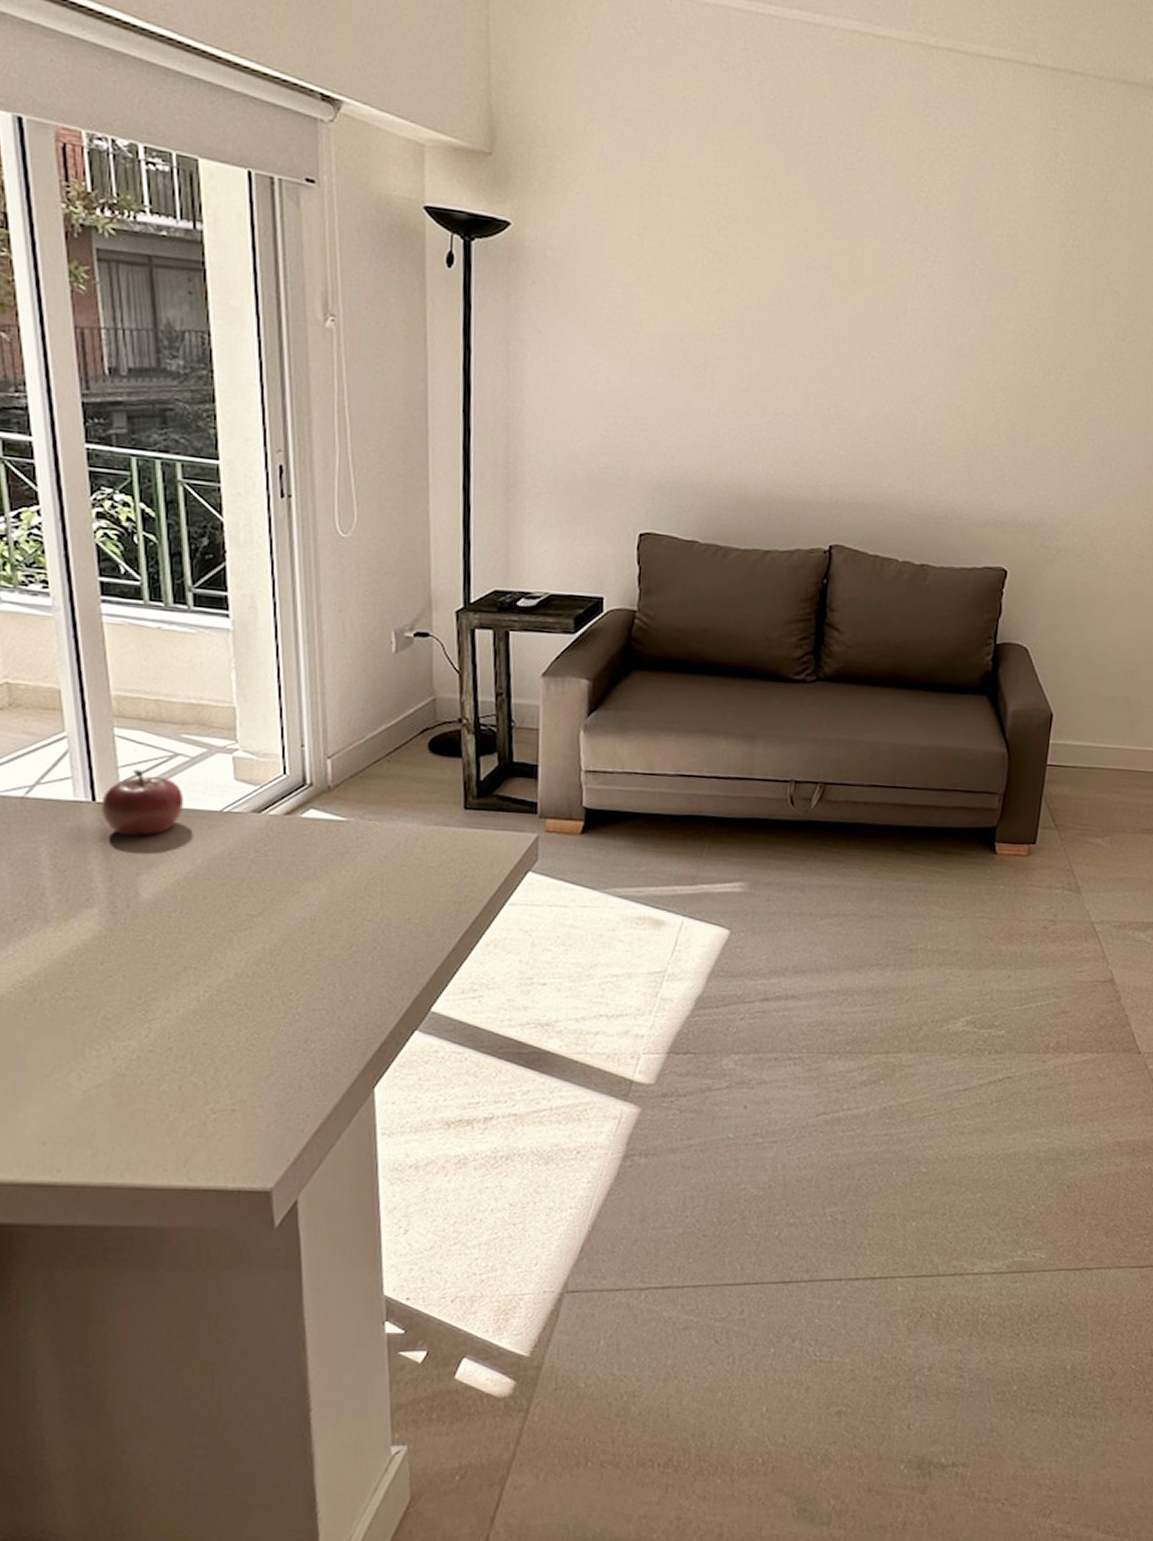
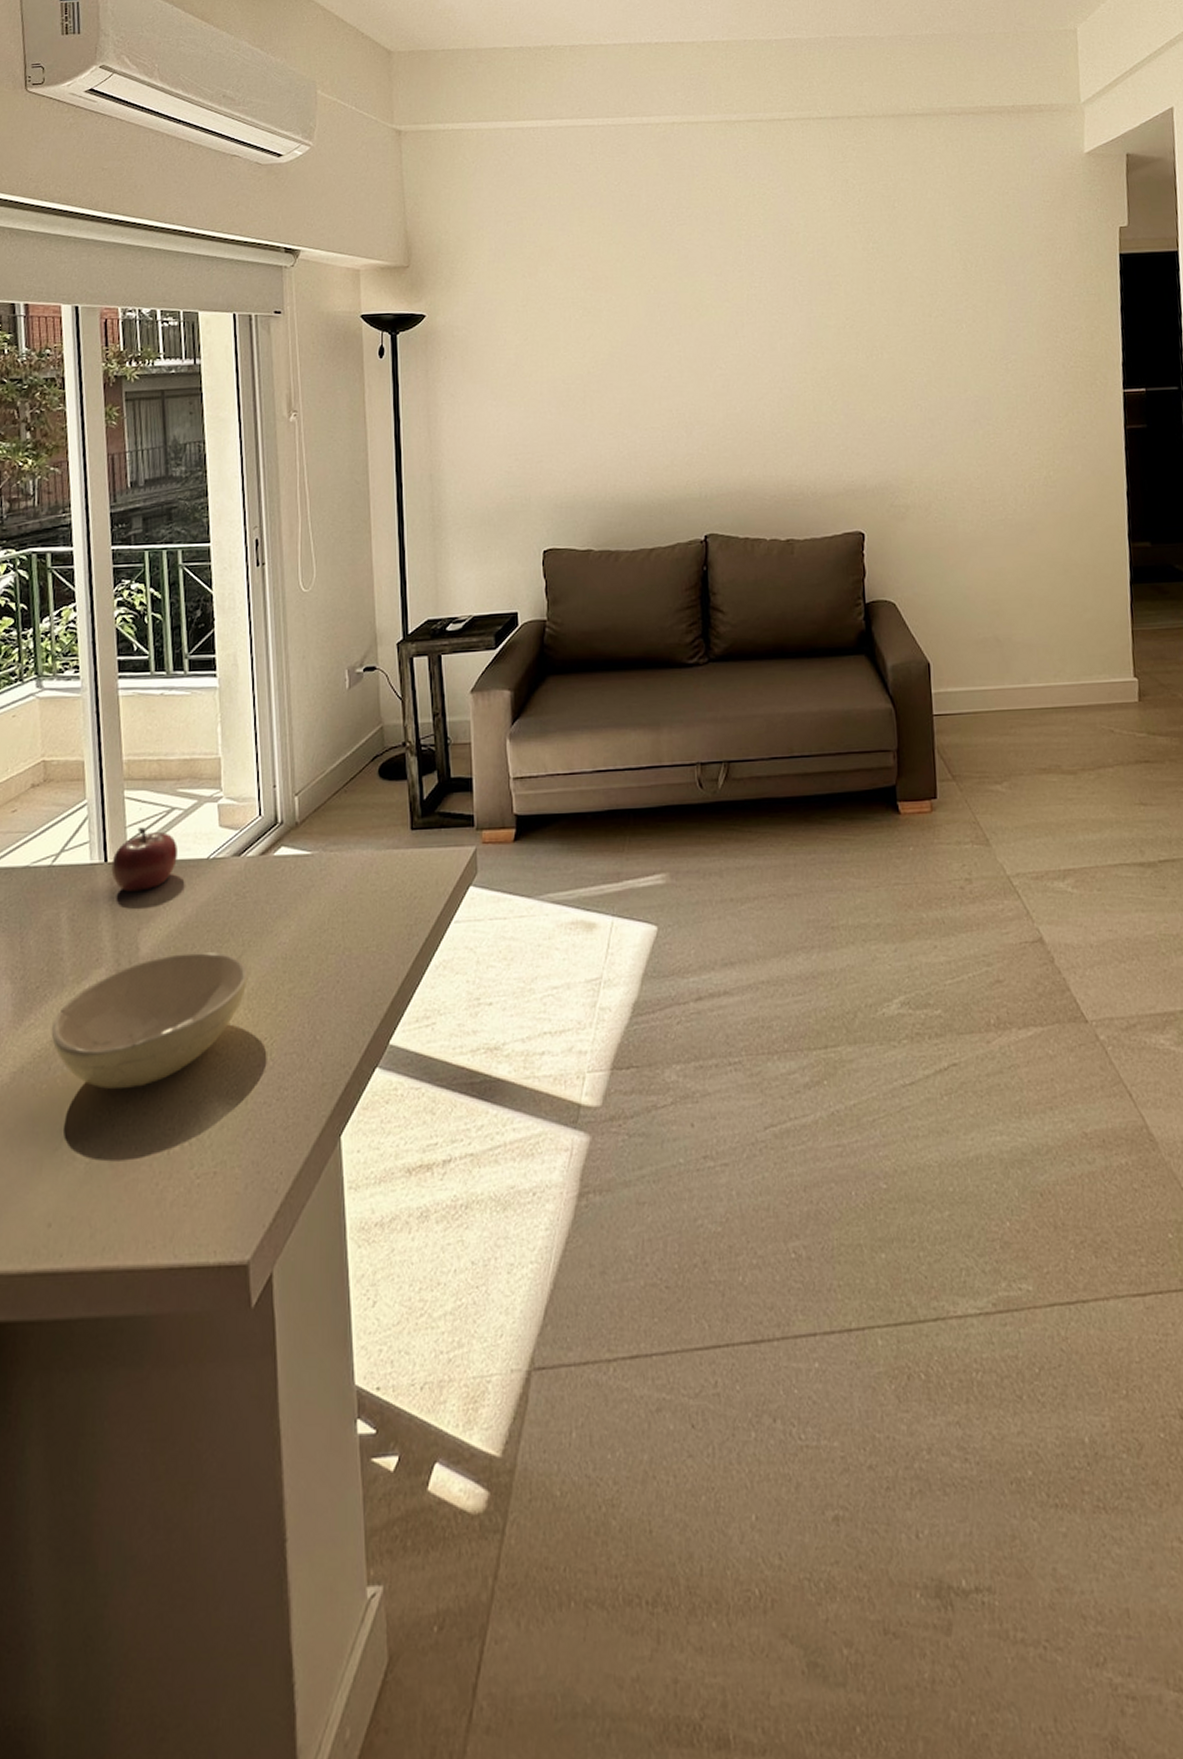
bowl: none [34,903,271,1027] -> present [51,952,248,1090]

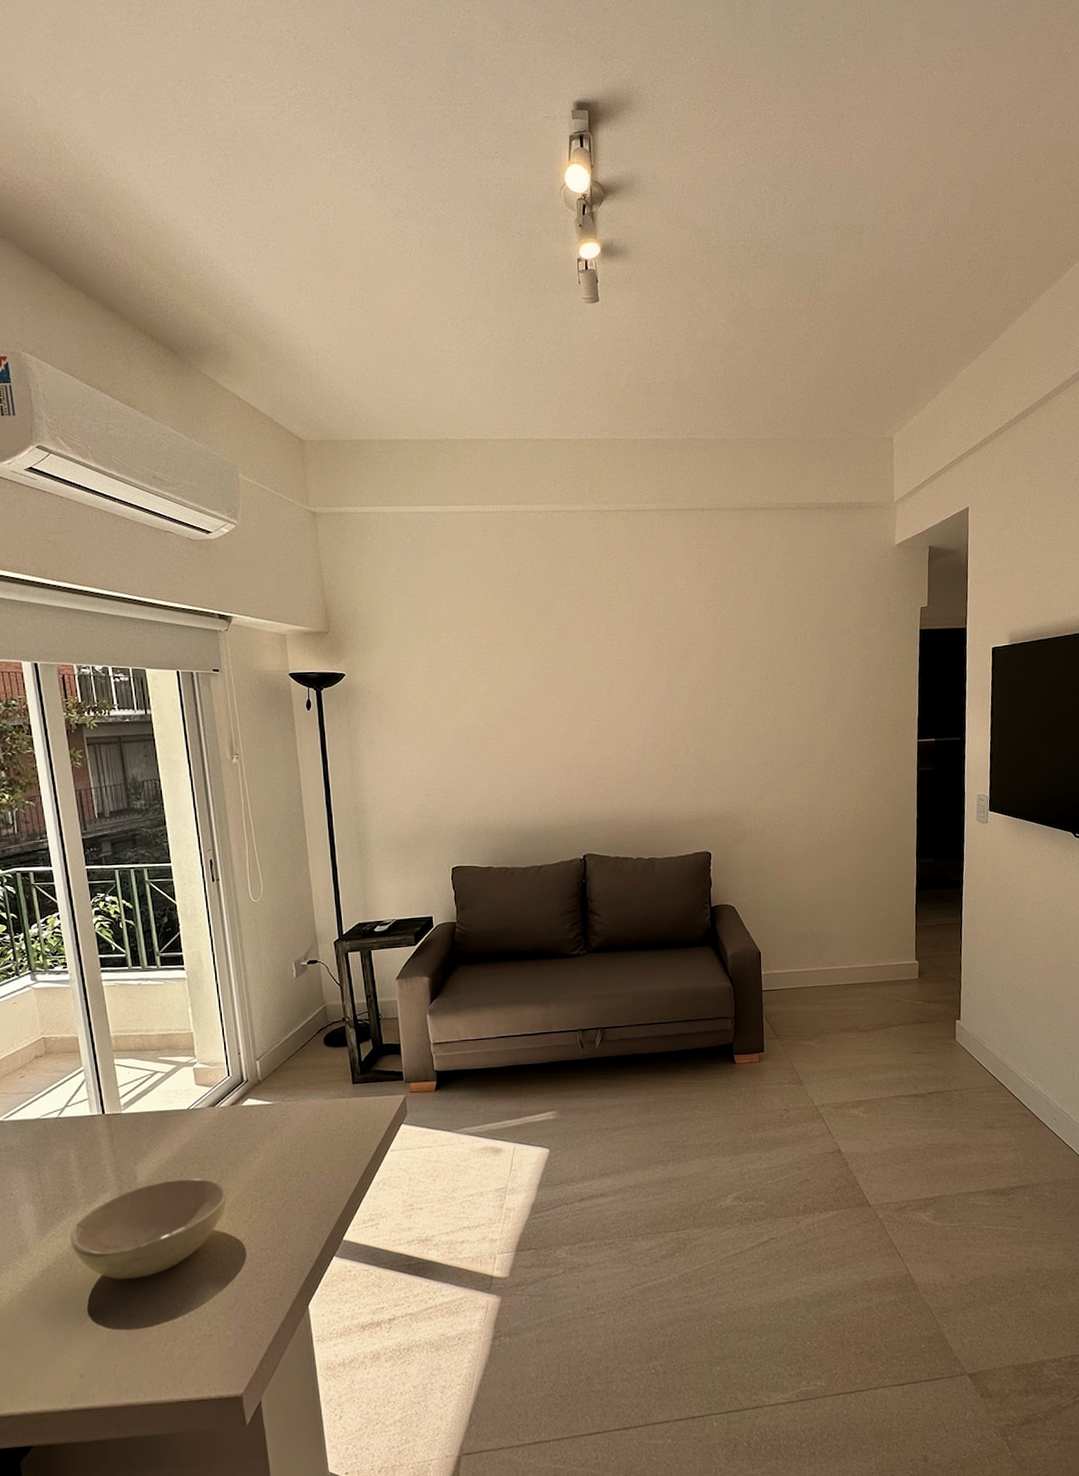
fruit: present [111,827,177,892] -> none [108,1087,163,1136]

